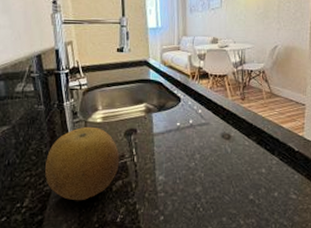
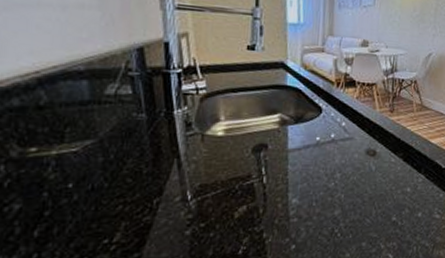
fruit: present [45,126,120,201] -> none [145,140,245,233]

